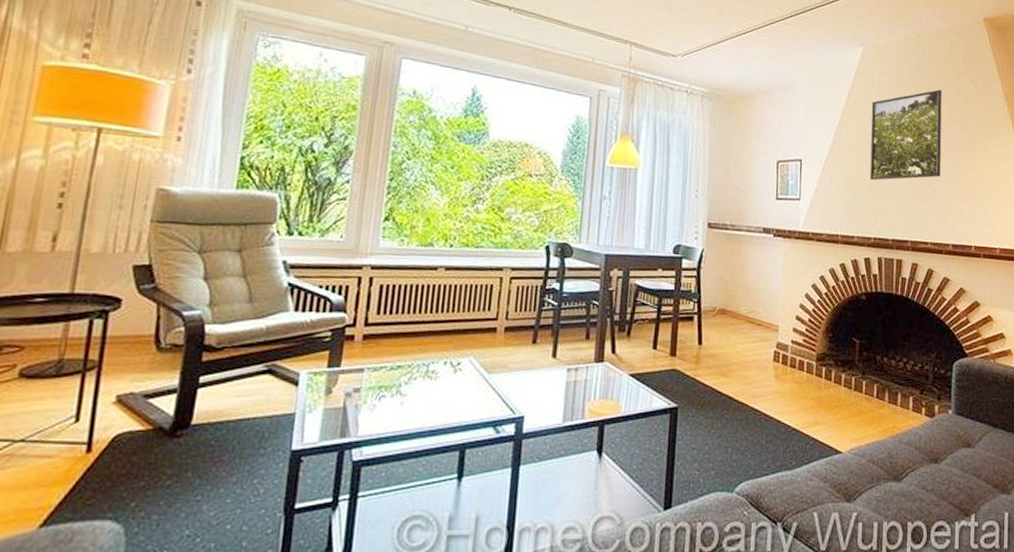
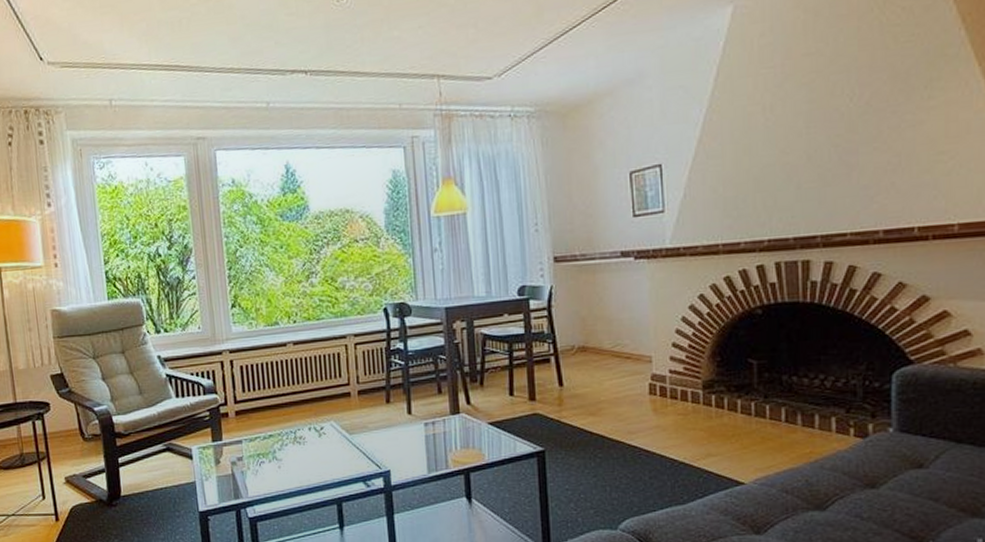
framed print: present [869,89,942,181] -> none [751,32,861,171]

